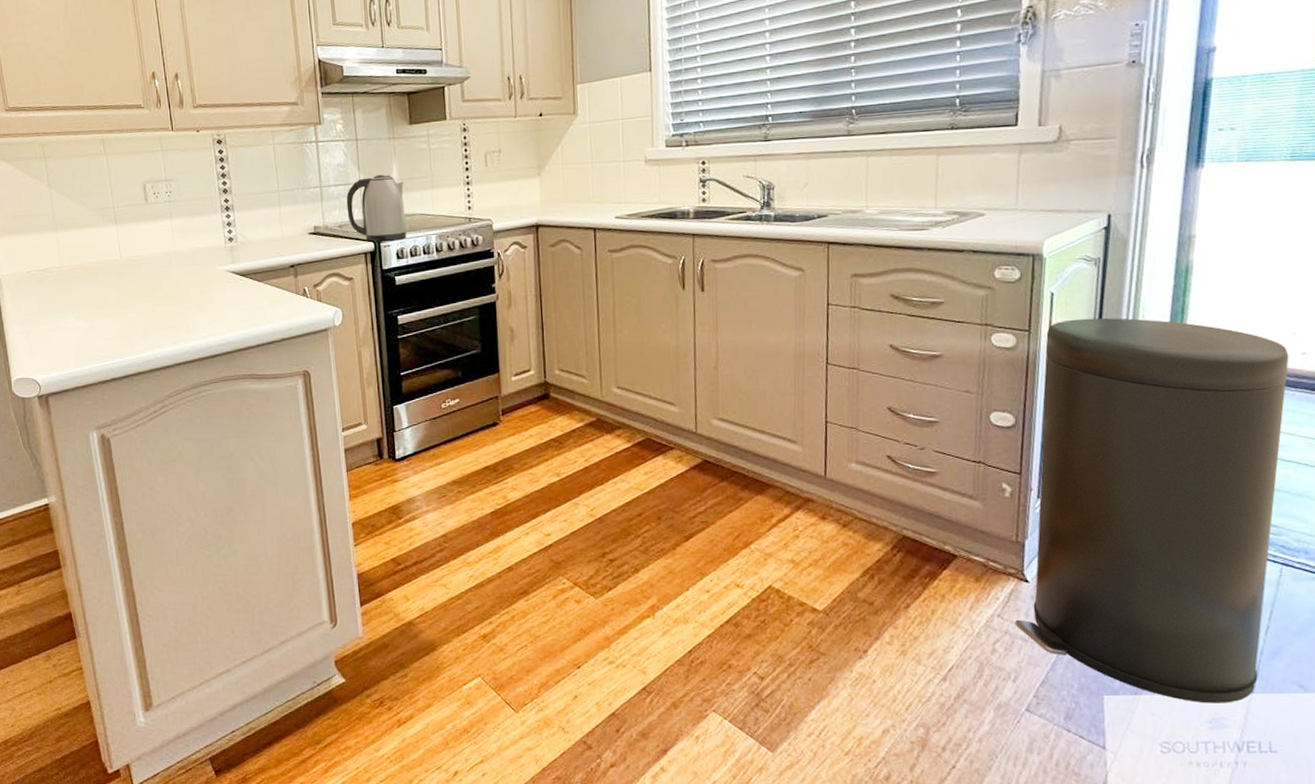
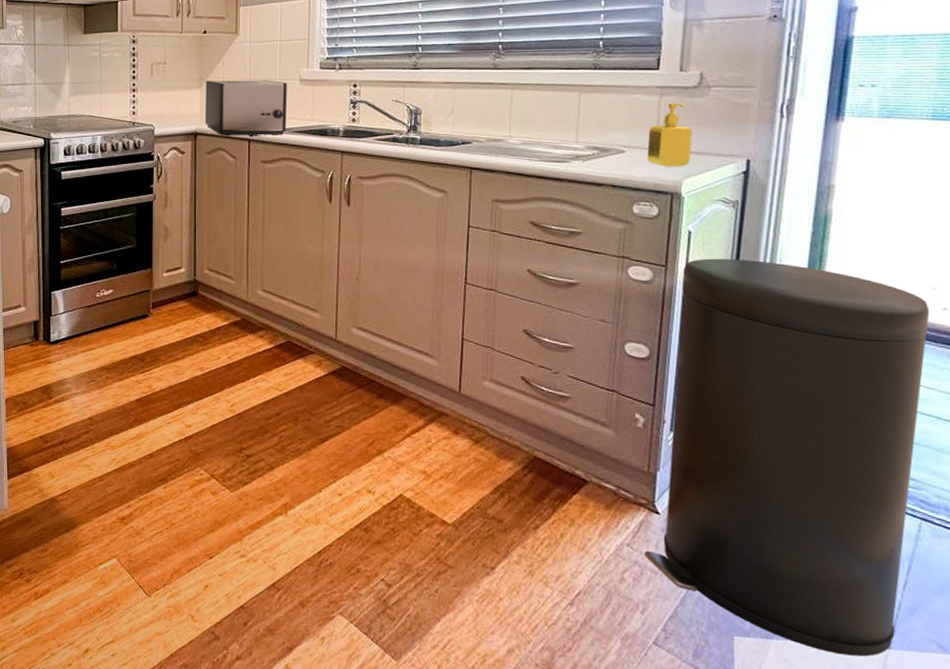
kettle: present [346,174,407,242] -> none [21,77,75,138]
toaster: none [544,162,634,227] -> present [205,80,287,137]
soap dispenser: none [1007,159,1053,228] -> present [647,103,693,167]

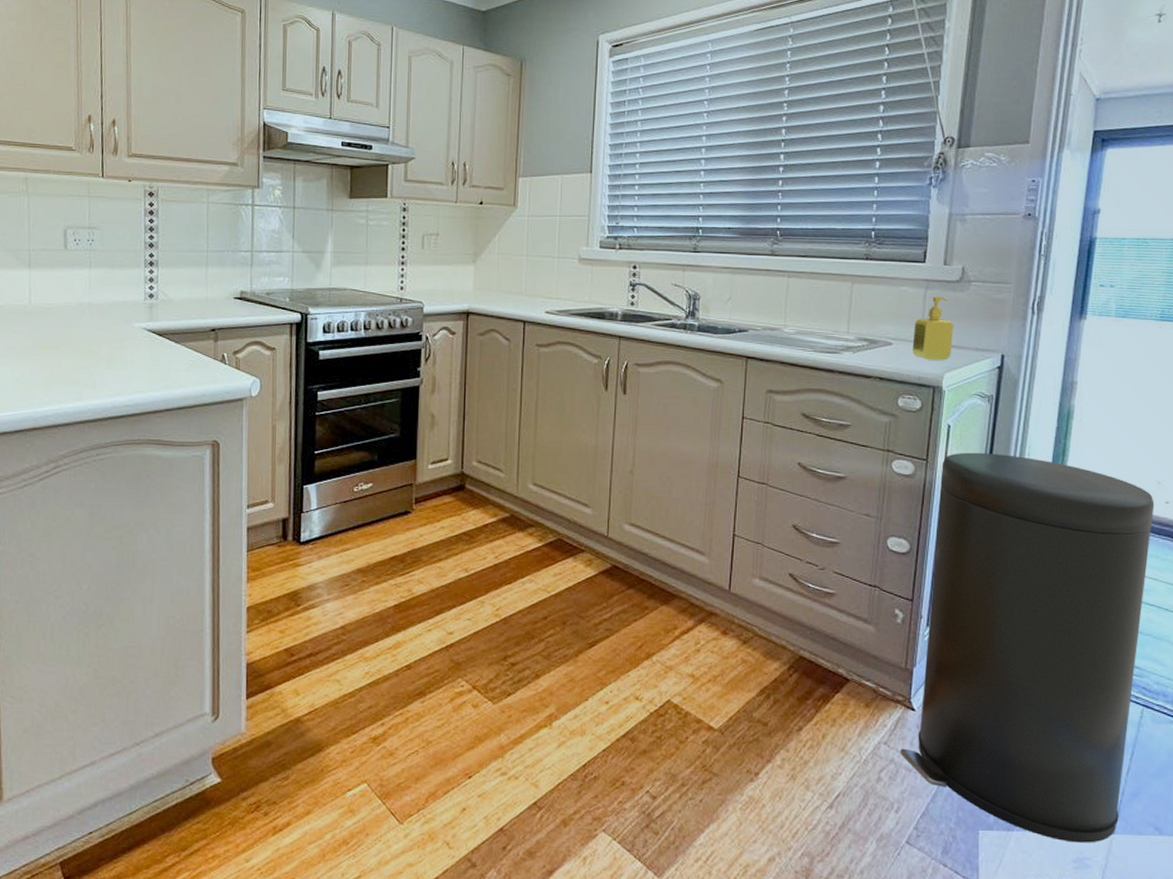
toaster: present [205,80,287,137] -> none [479,255,566,318]

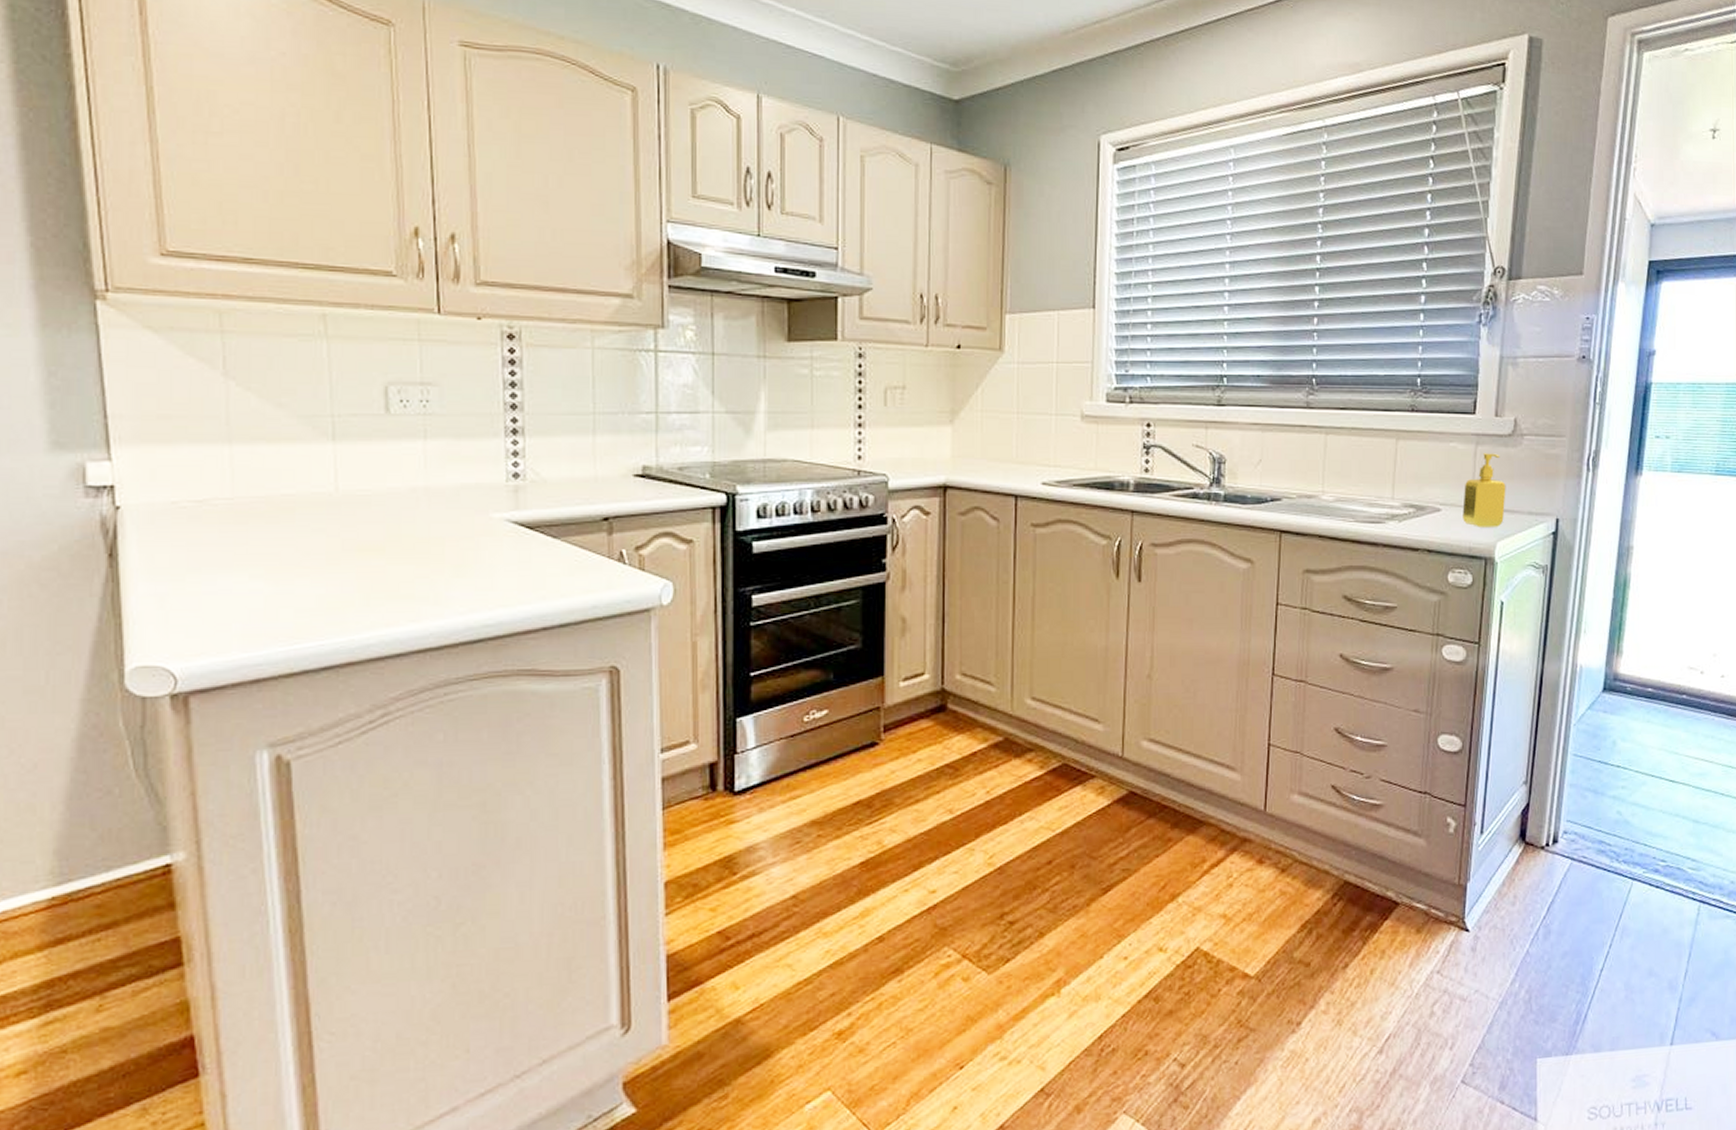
pedal bin: present [900,452,1155,843] -> none [1454,631,1710,1060]

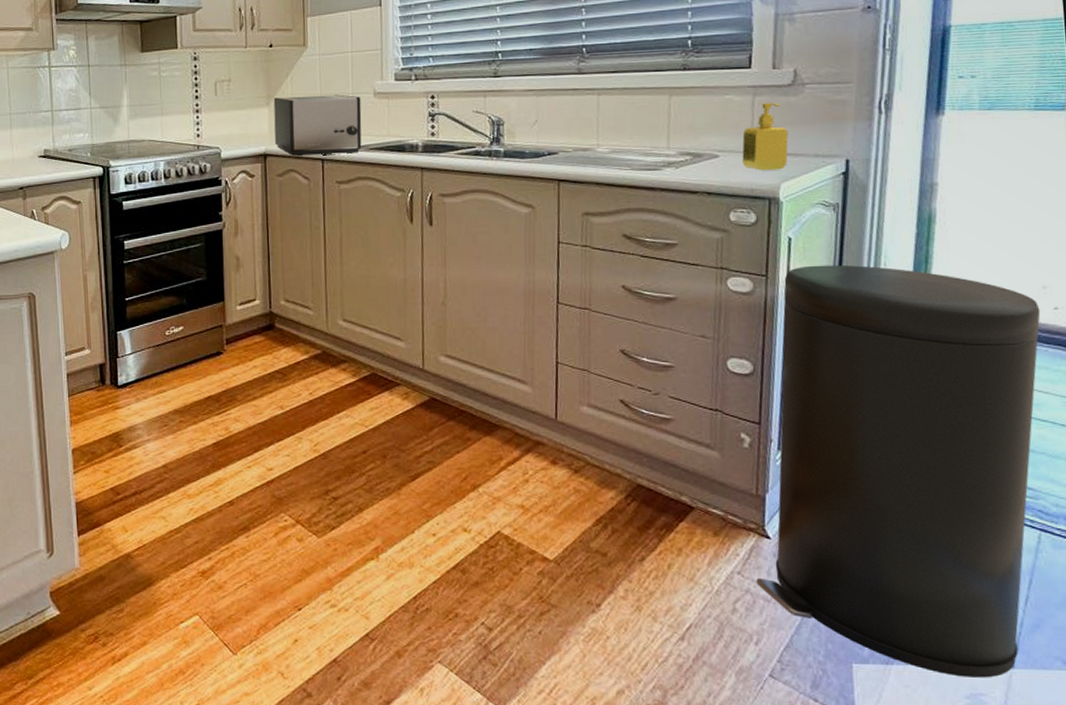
toaster: none [959,414,1065,491] -> present [273,94,362,157]
pedal bin: none [1454,631,1710,1060] -> present [756,264,1041,678]

